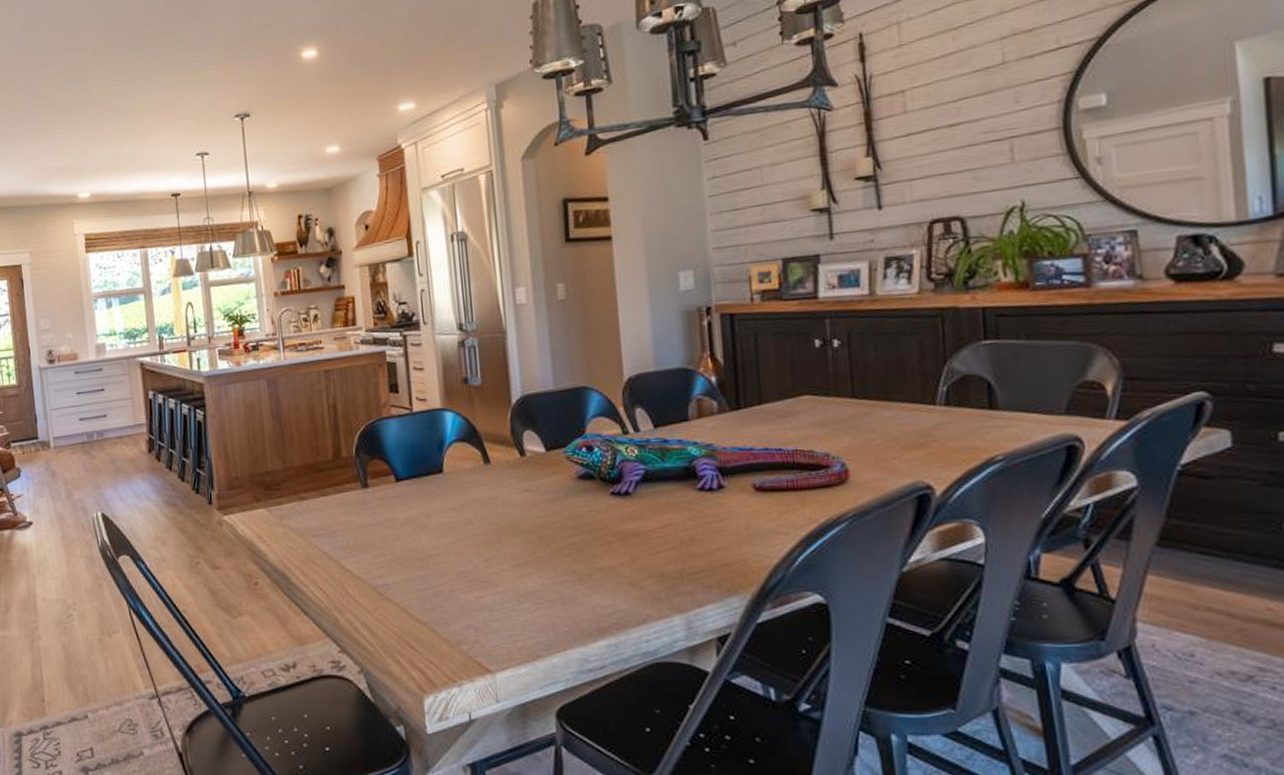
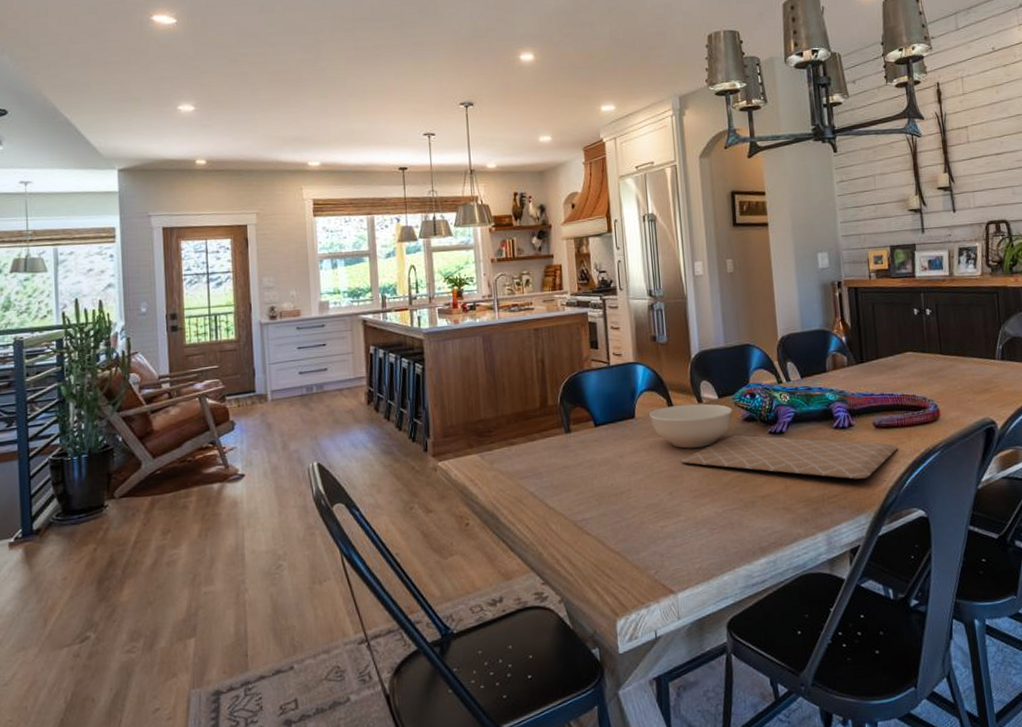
bowl: none [459,457,565,509] -> present [648,403,733,449]
placemat: none [499,494,786,553] -> present [681,434,897,480]

